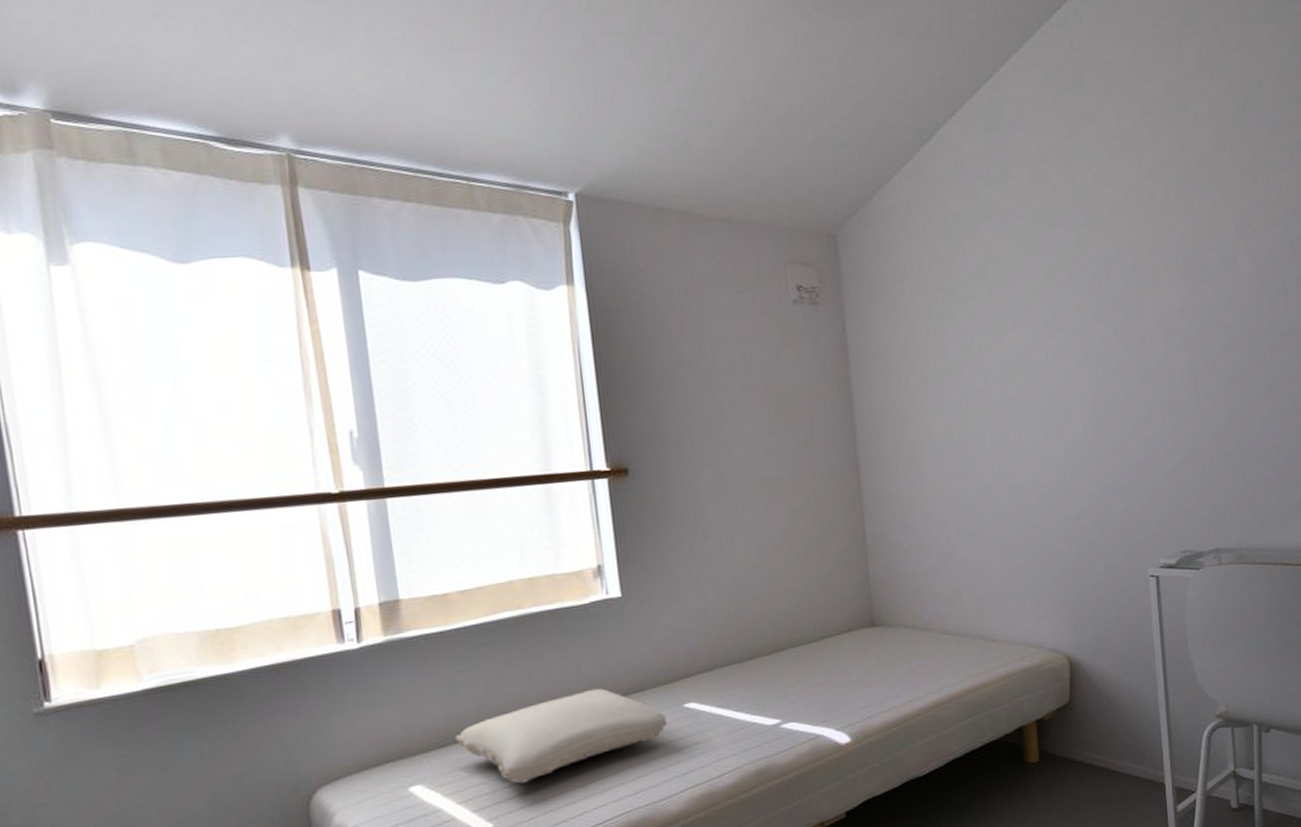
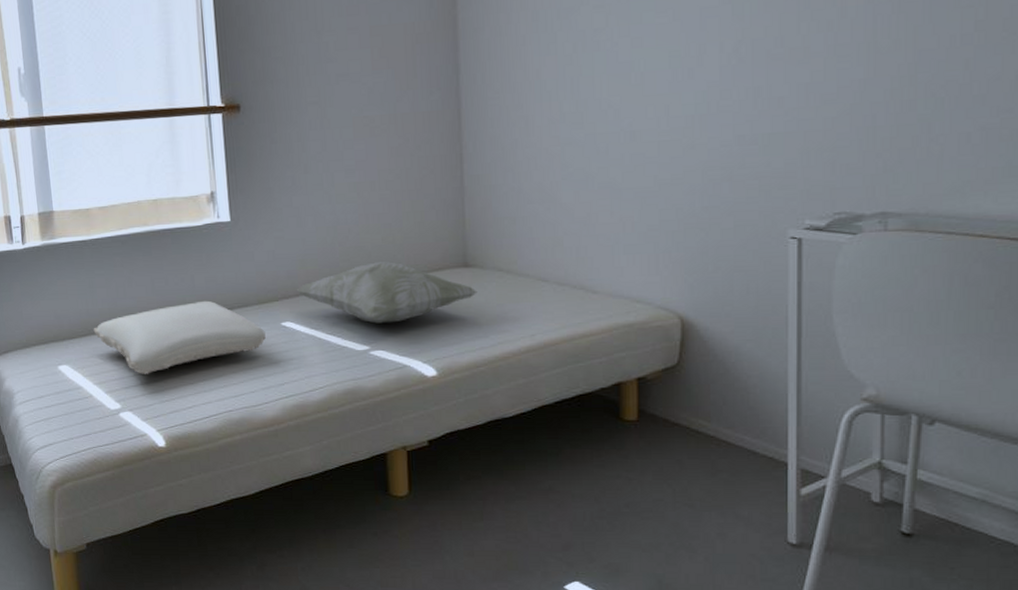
decorative pillow: none [699,627,886,695] -> present [296,261,477,324]

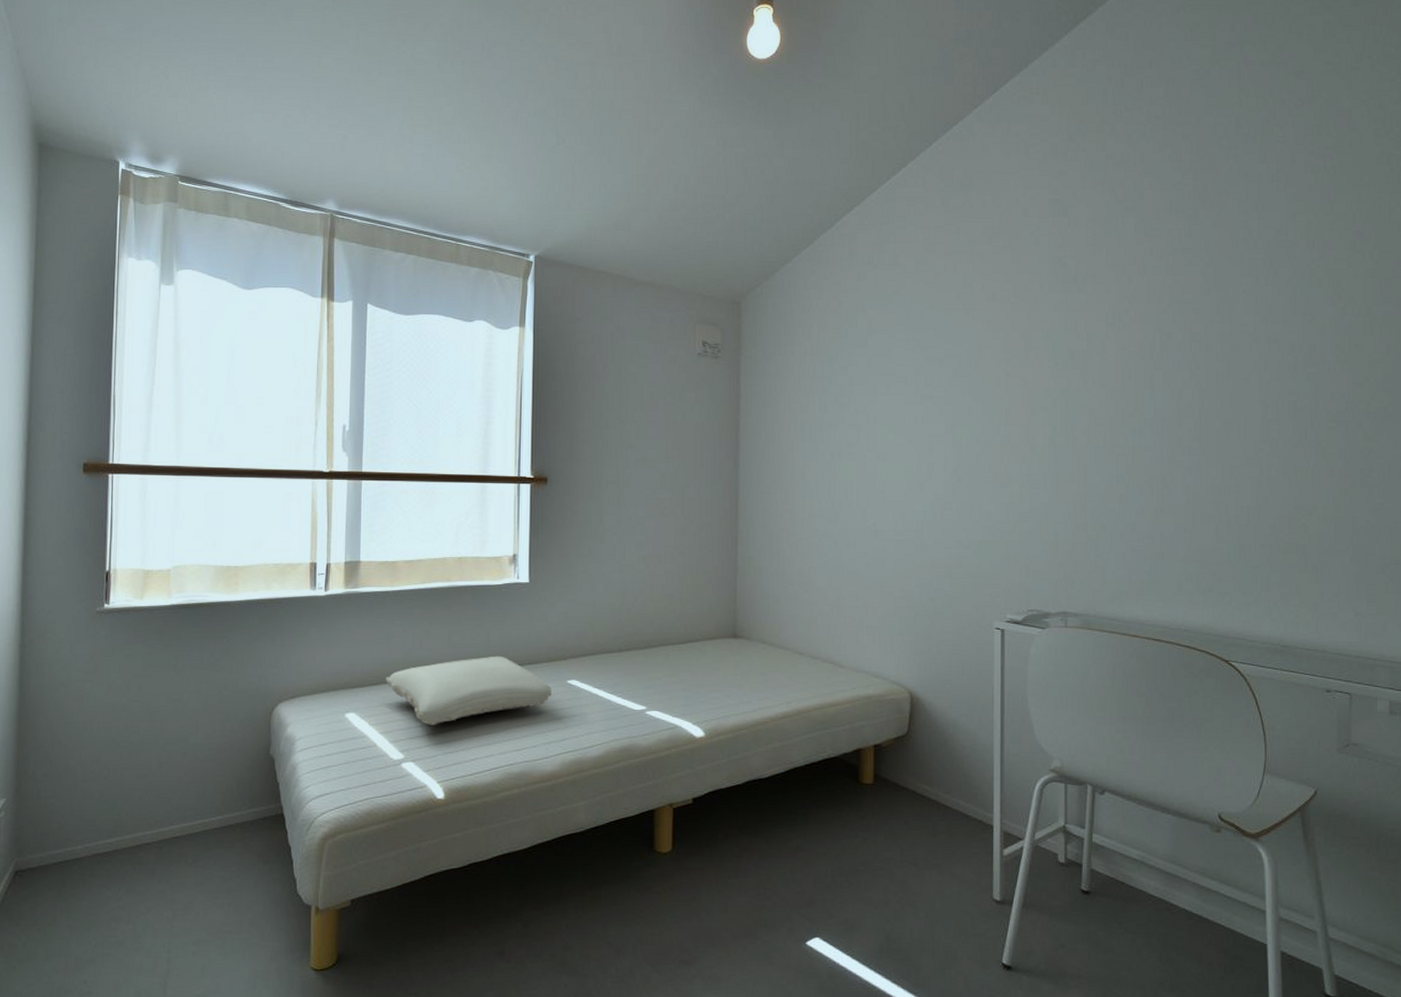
decorative pillow: present [296,261,477,324] -> none [583,629,744,686]

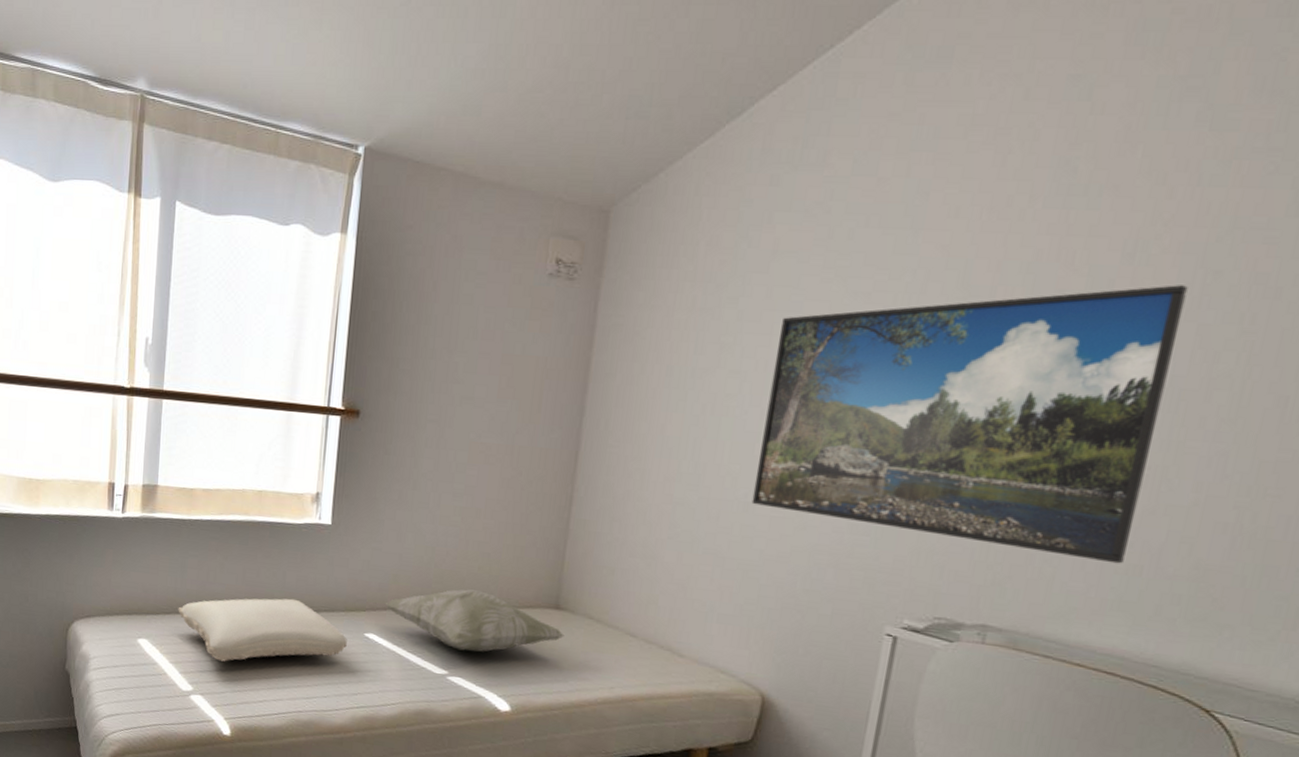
decorative pillow: none [583,629,744,686] -> present [384,589,564,653]
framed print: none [879,344,1153,553] -> present [751,285,1188,564]

